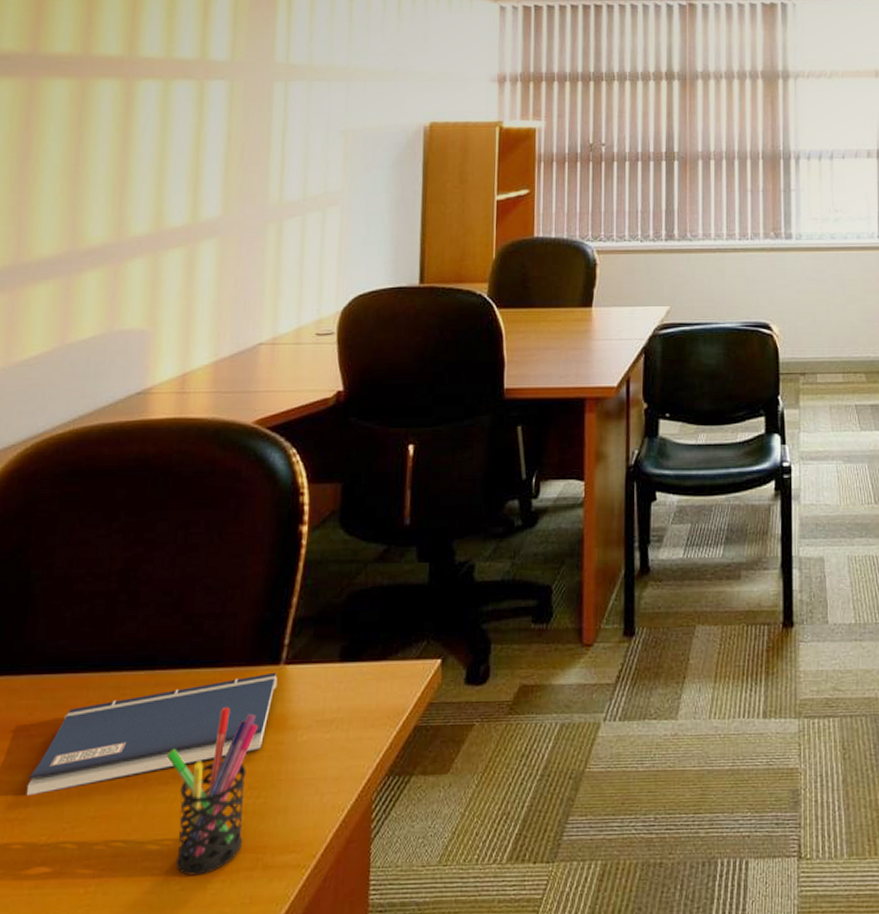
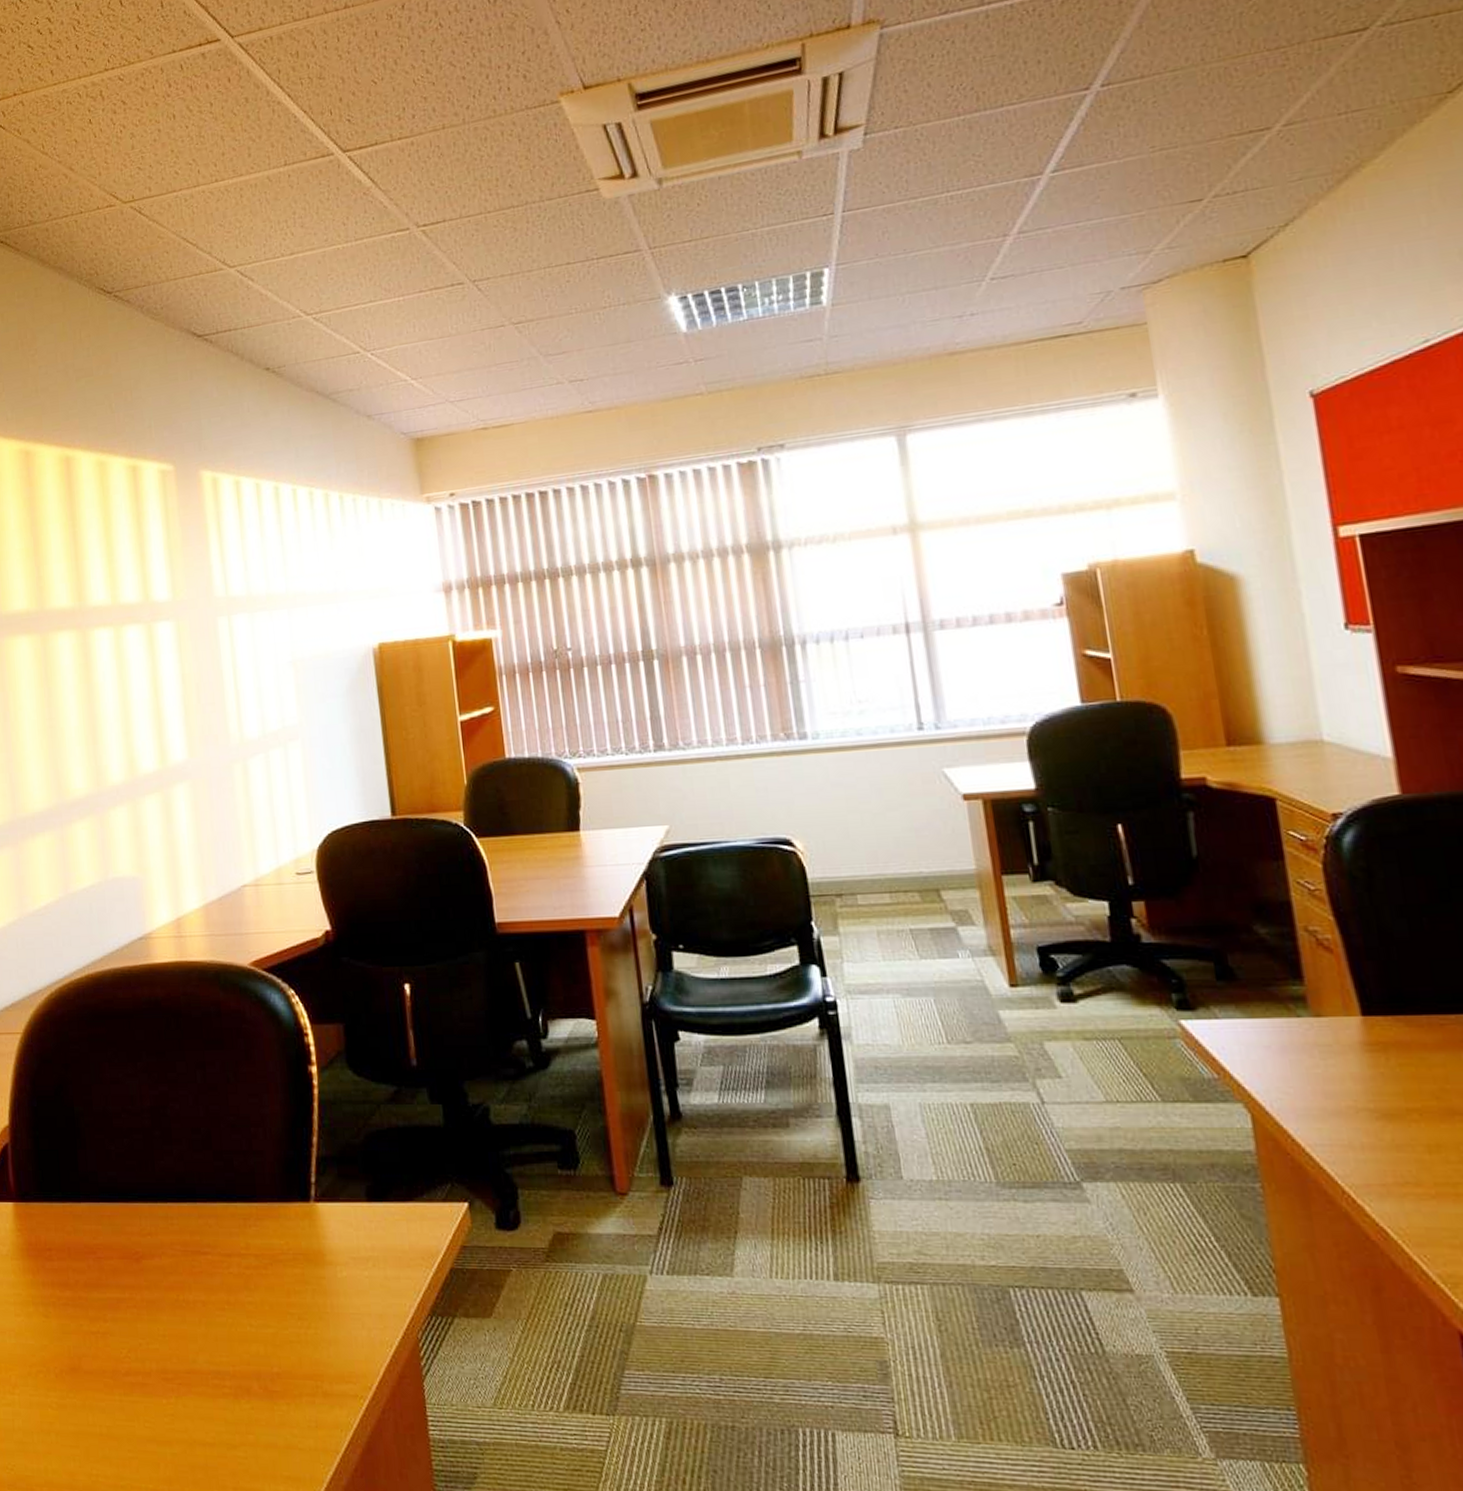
paperback book: present [26,672,278,797] -> none [102,1209,310,1313]
pen holder: present [167,708,258,876] -> none [219,1241,301,1397]

